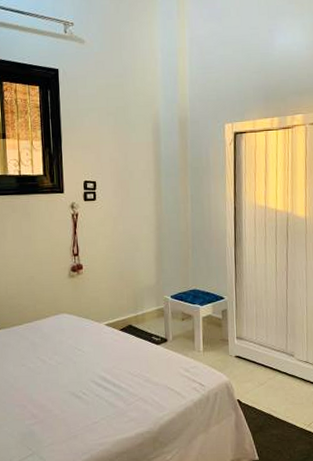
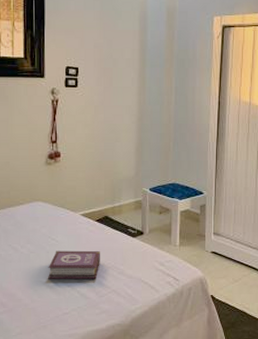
book: none [76,359,126,389] -> present [48,250,100,280]

